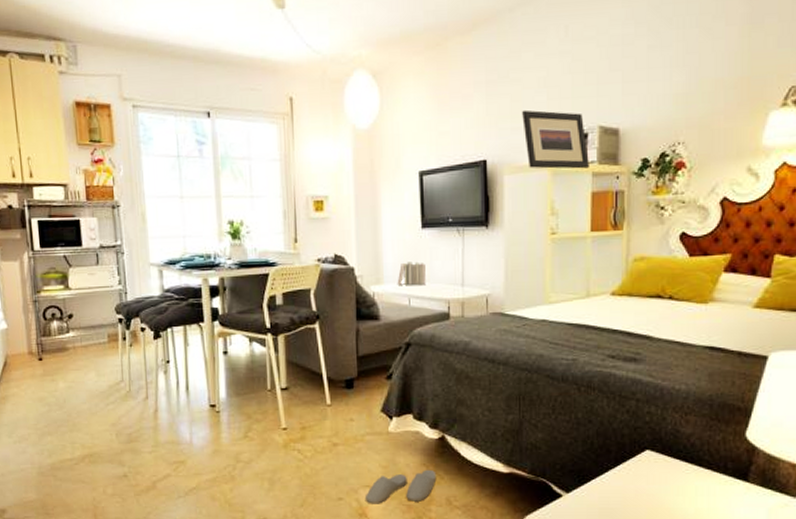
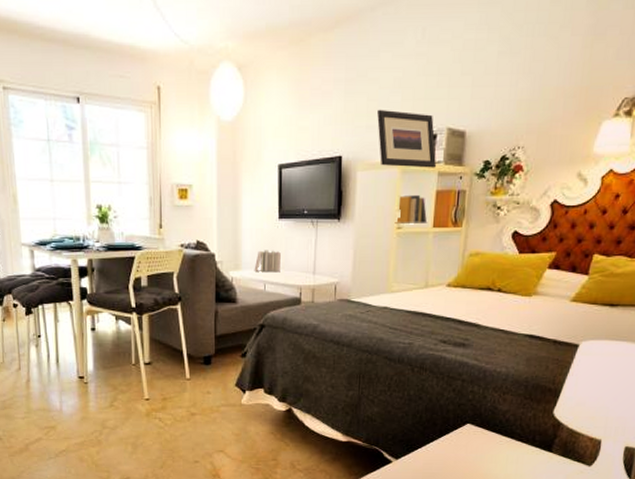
slippers: present [364,469,437,504] -> none [218,437,283,467]
books: none [548,198,583,229] -> present [395,195,427,223]

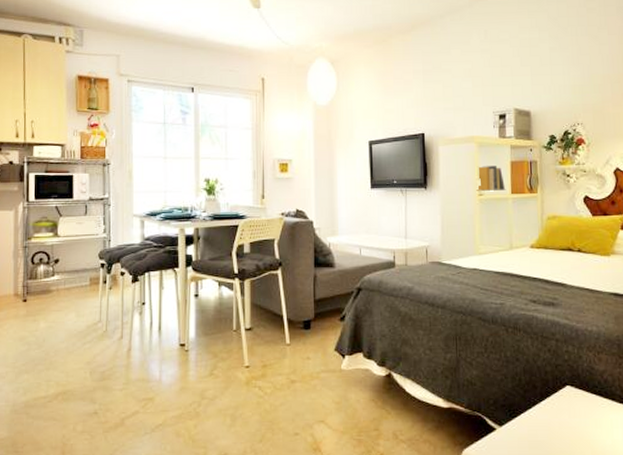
books: present [254,250,281,273] -> none [350,217,374,238]
picture frame: present [377,109,436,168] -> none [453,94,508,142]

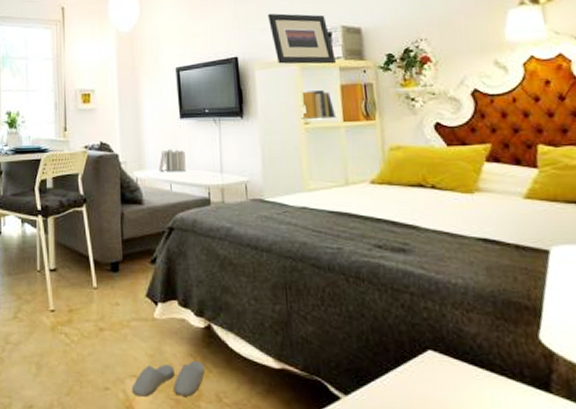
slippers: none [319,404,384,439] -> present [131,360,205,397]
books: none [350,217,374,238] -> present [158,149,186,172]
picture frame: none [453,94,508,142] -> present [268,13,336,64]

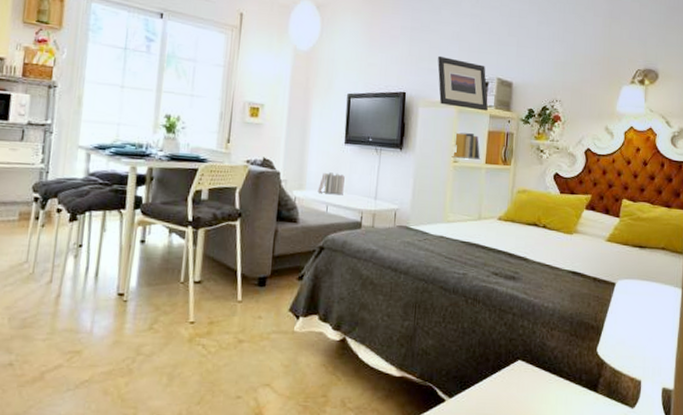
slippers: present [131,360,205,397] -> none [263,370,335,404]

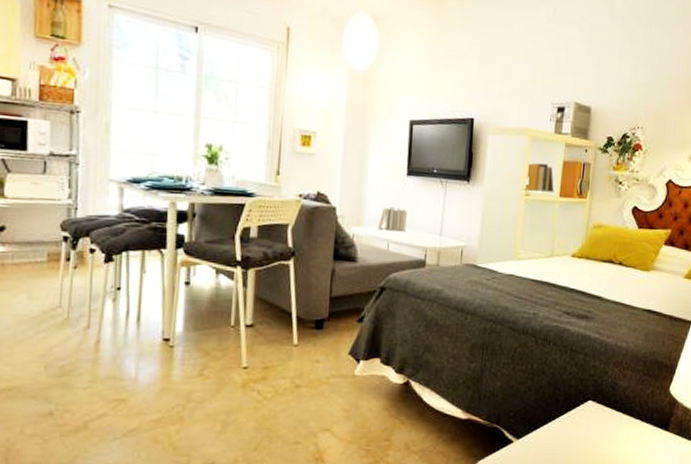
picture frame: present [437,55,488,111] -> none [509,77,564,139]

